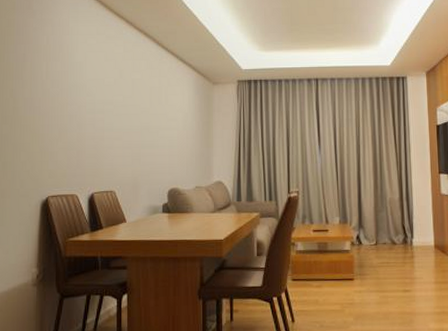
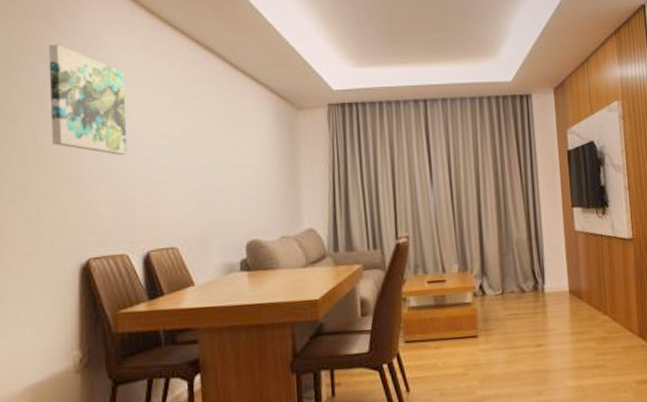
wall art: none [25,29,81,116] -> present [48,44,127,155]

